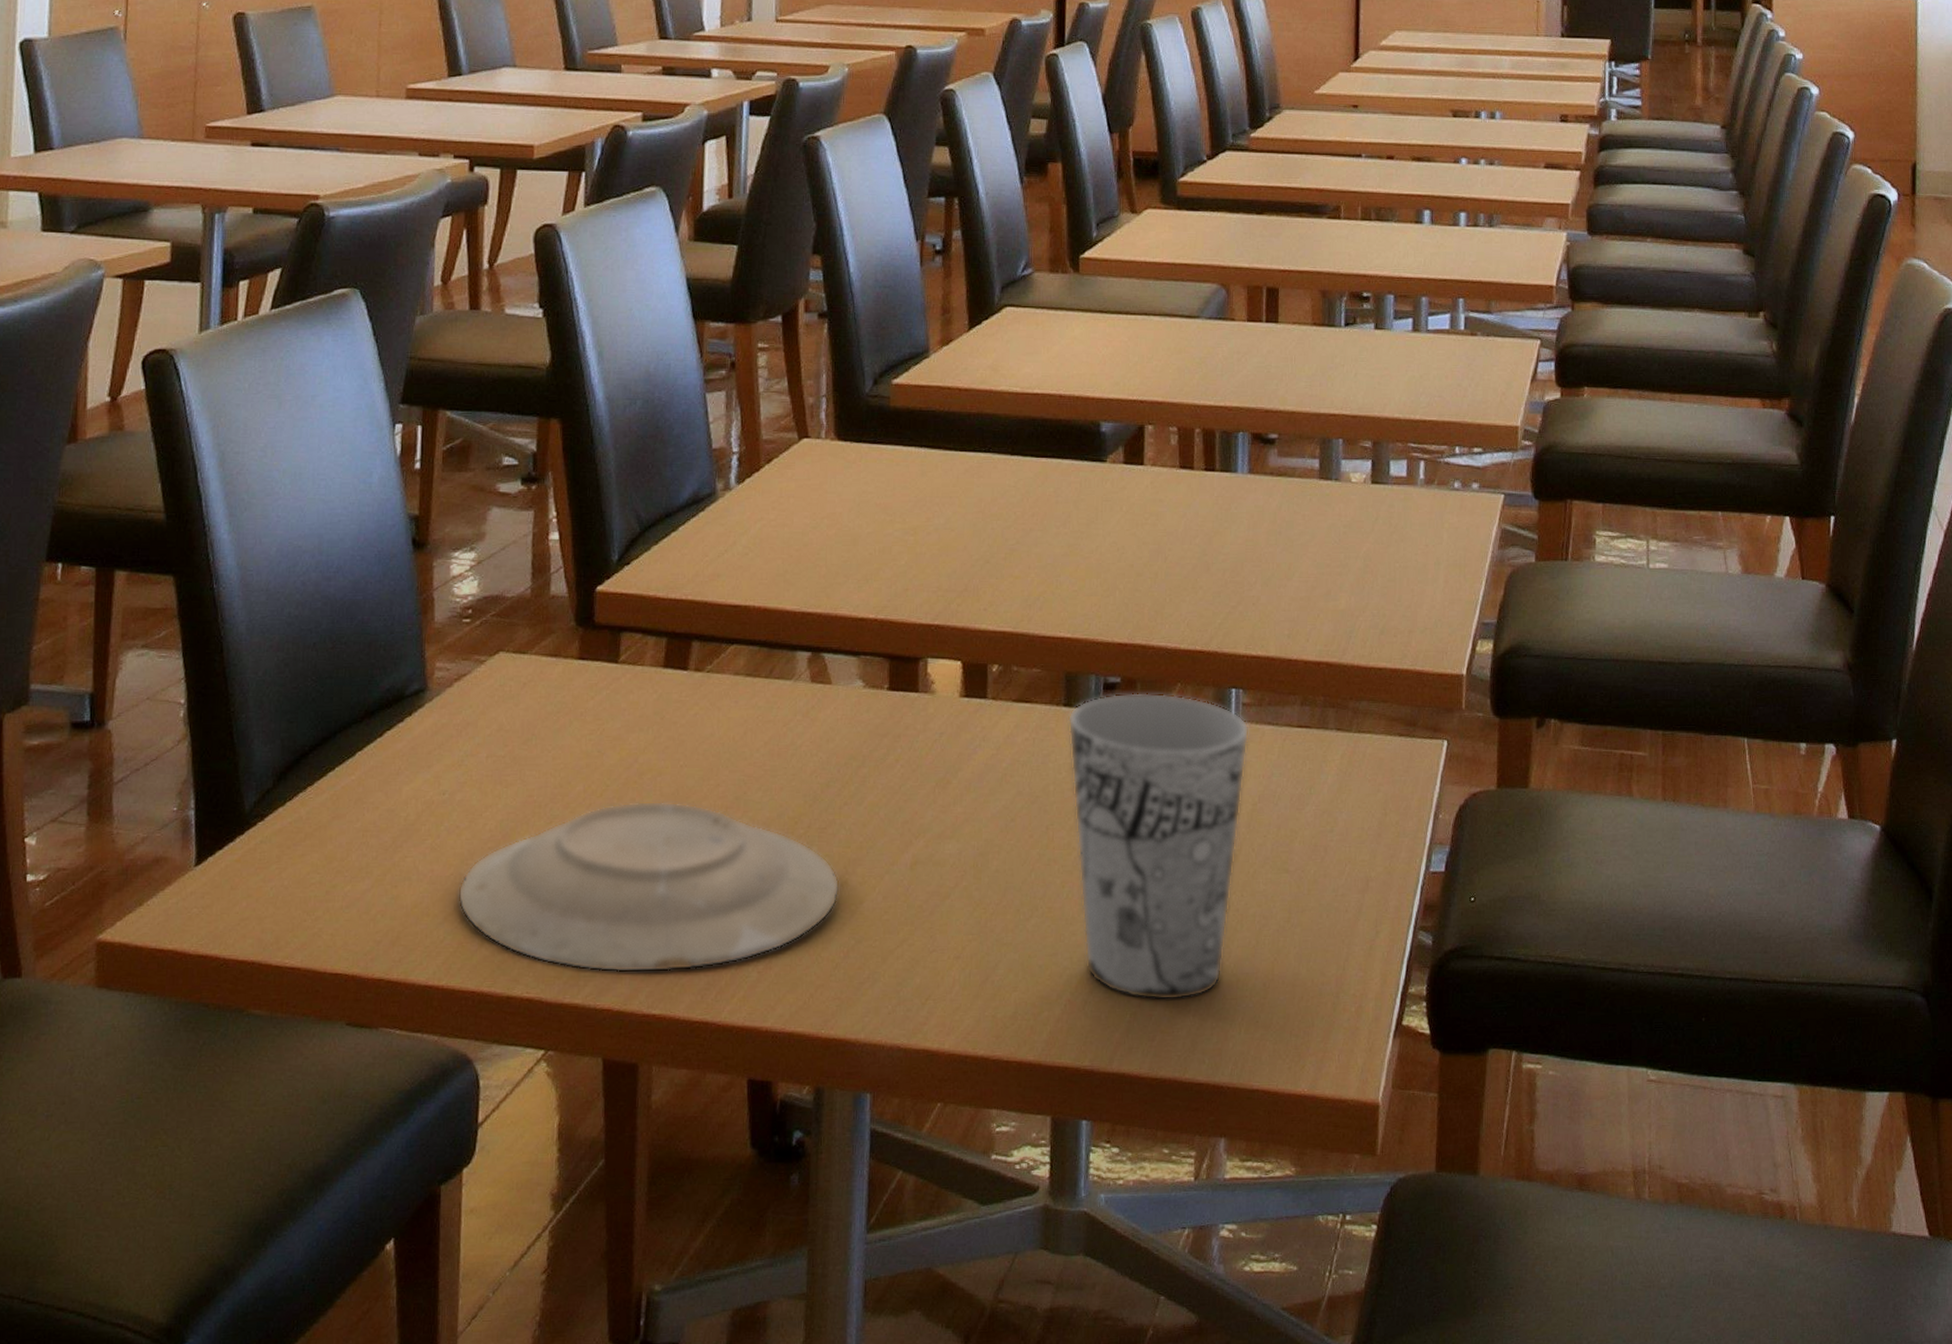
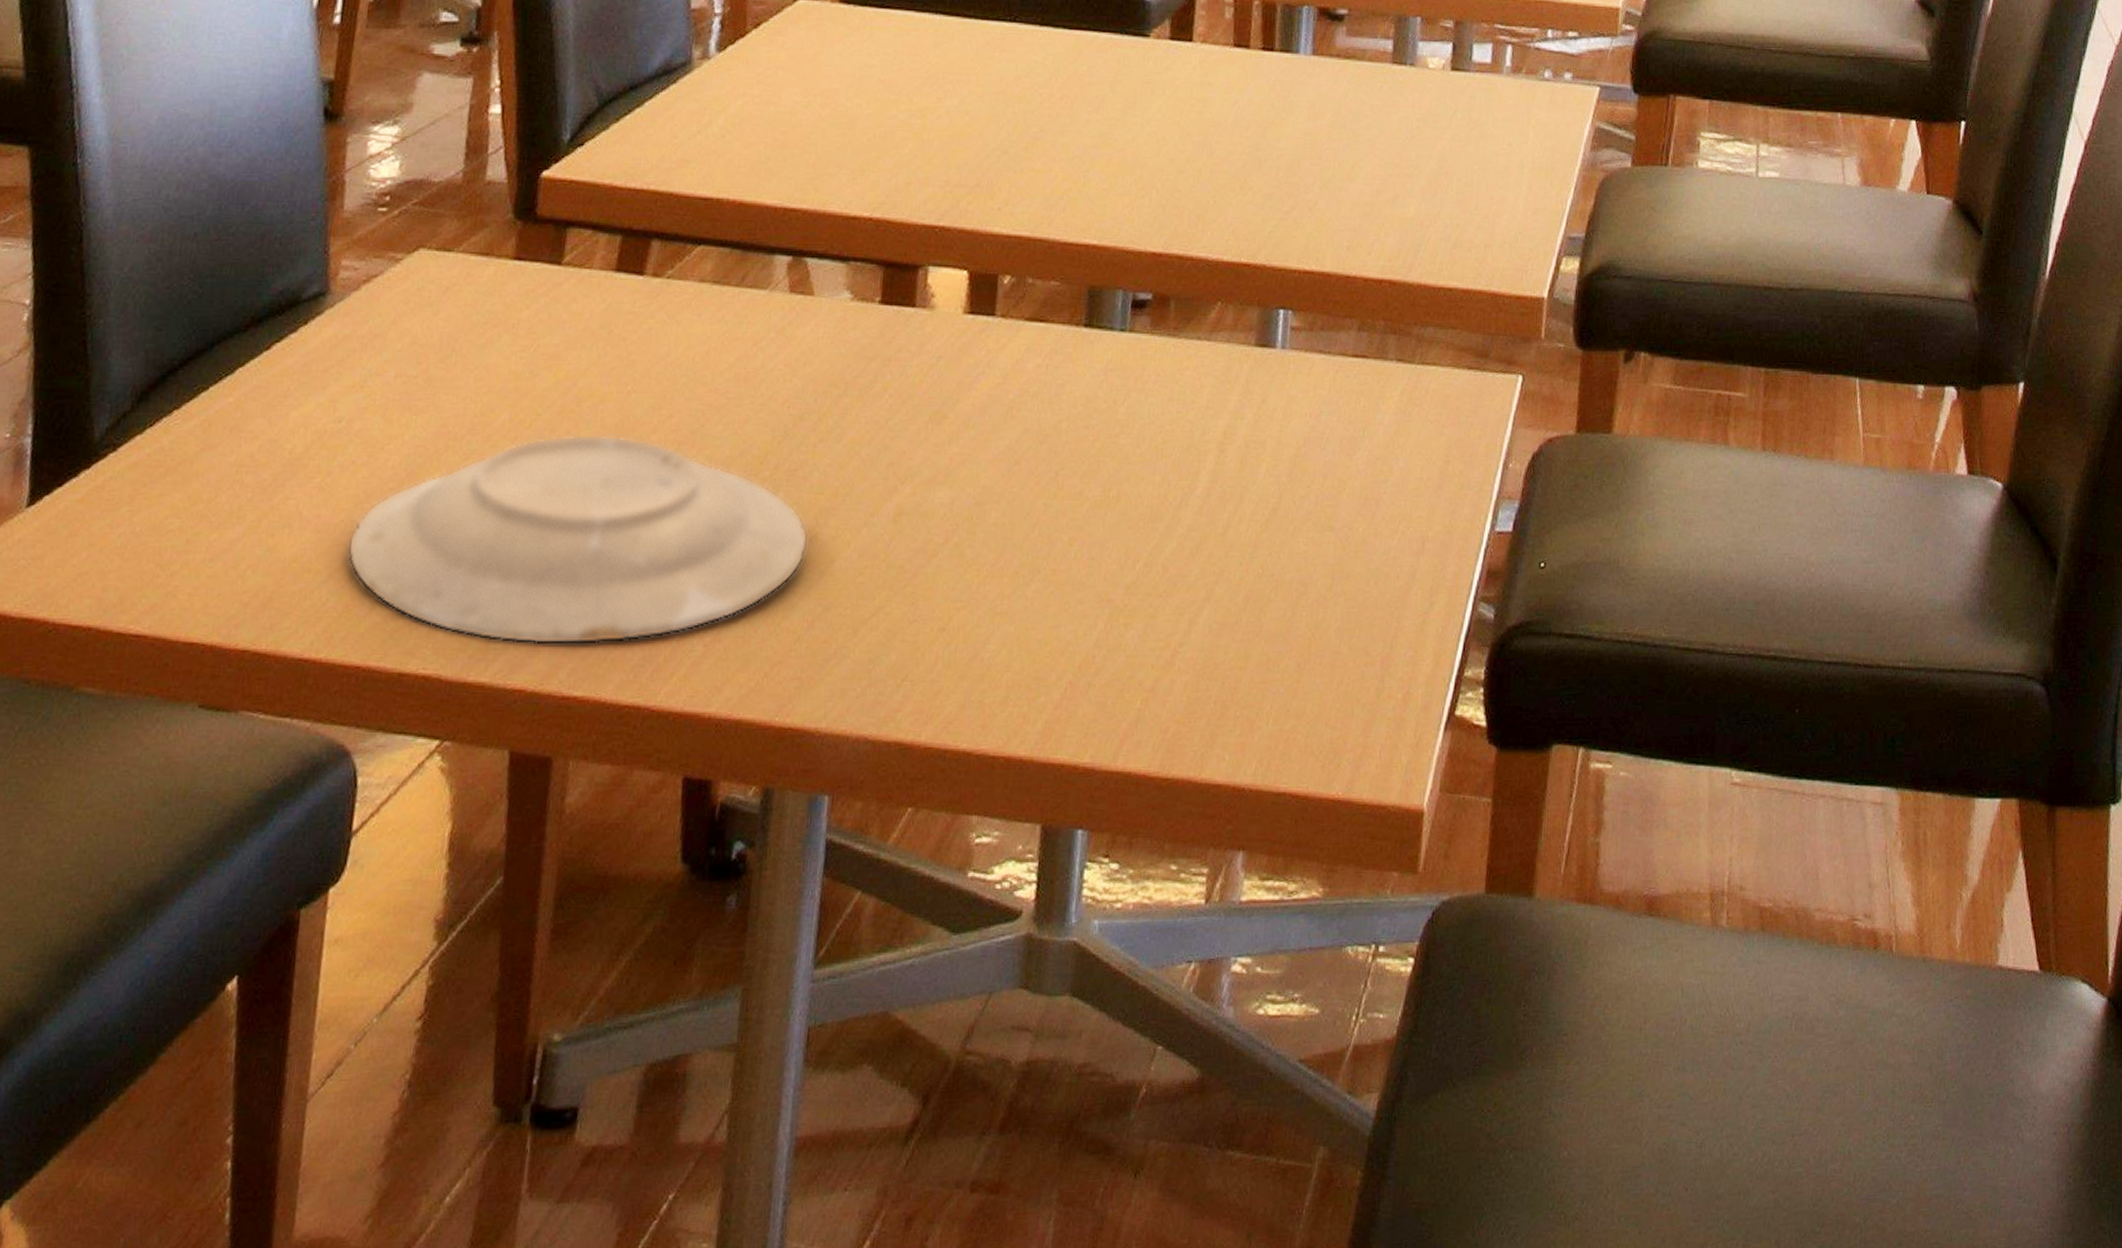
cup: present [1068,693,1249,1001] -> none [1088,312,1297,684]

